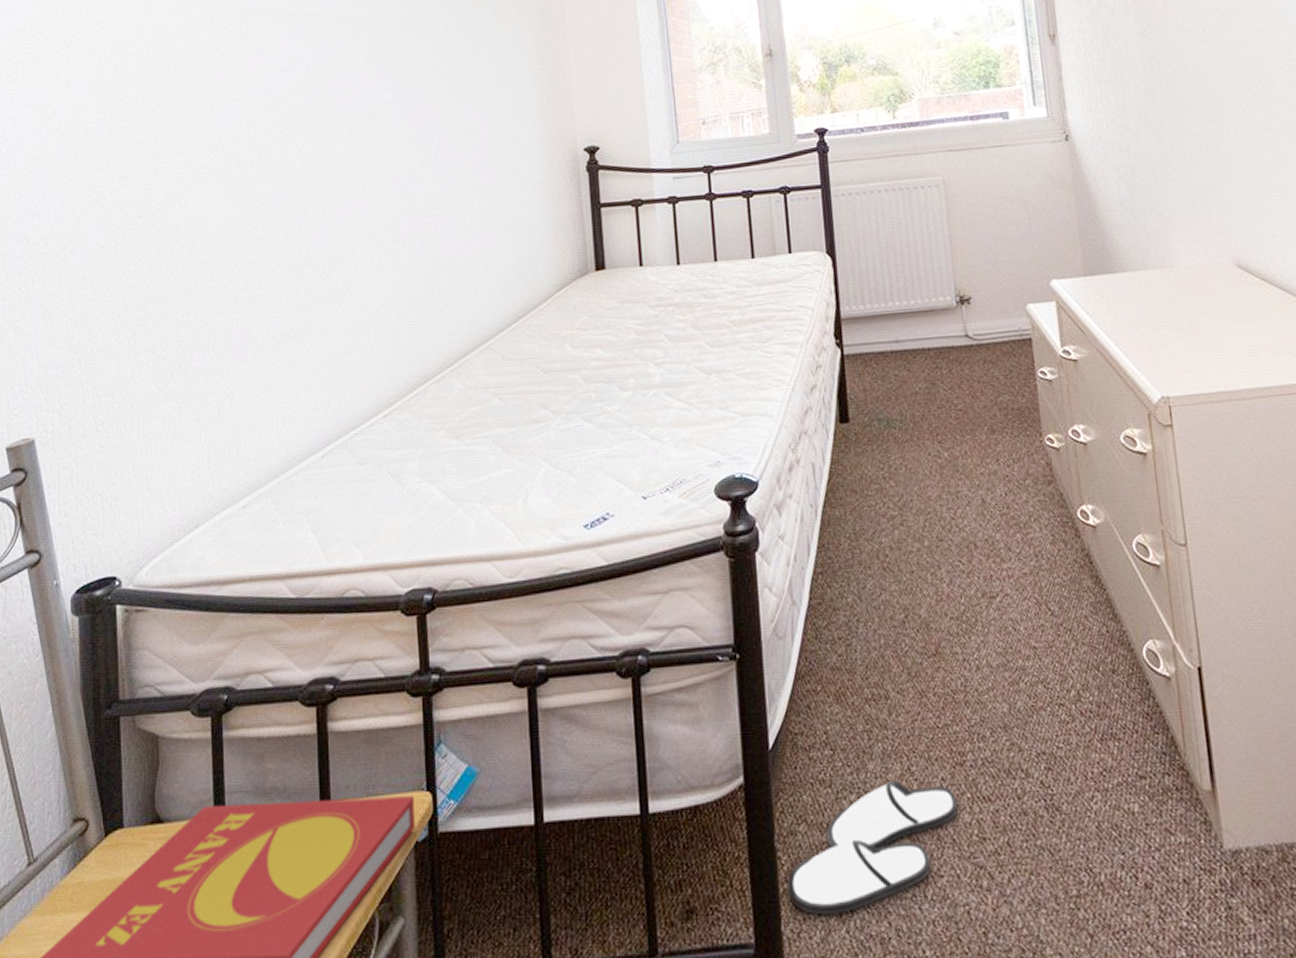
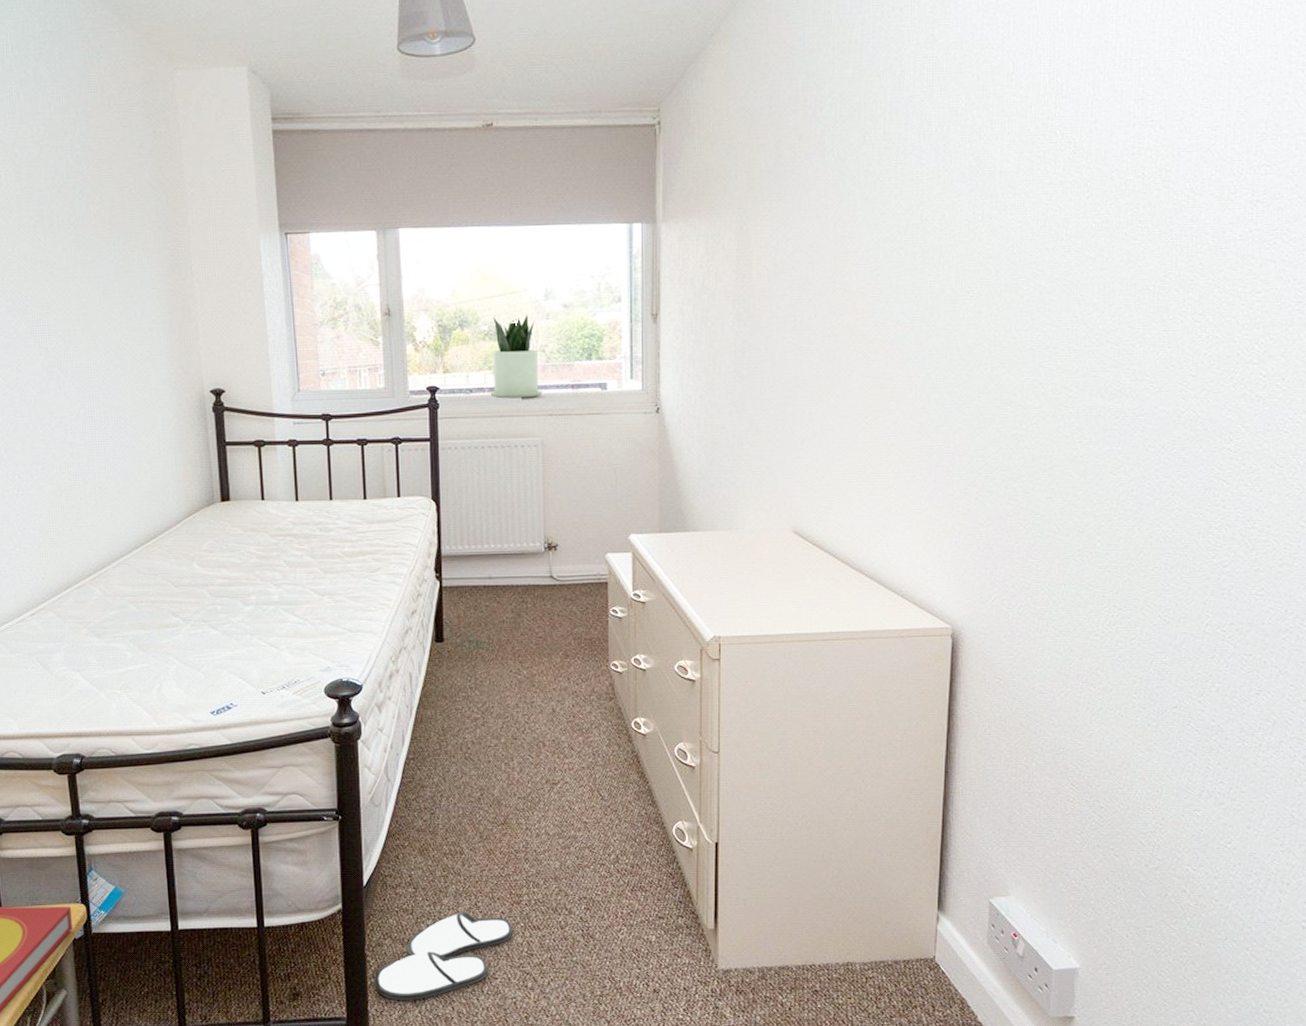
planter: none [880,45,941,137] -> present [490,315,544,399]

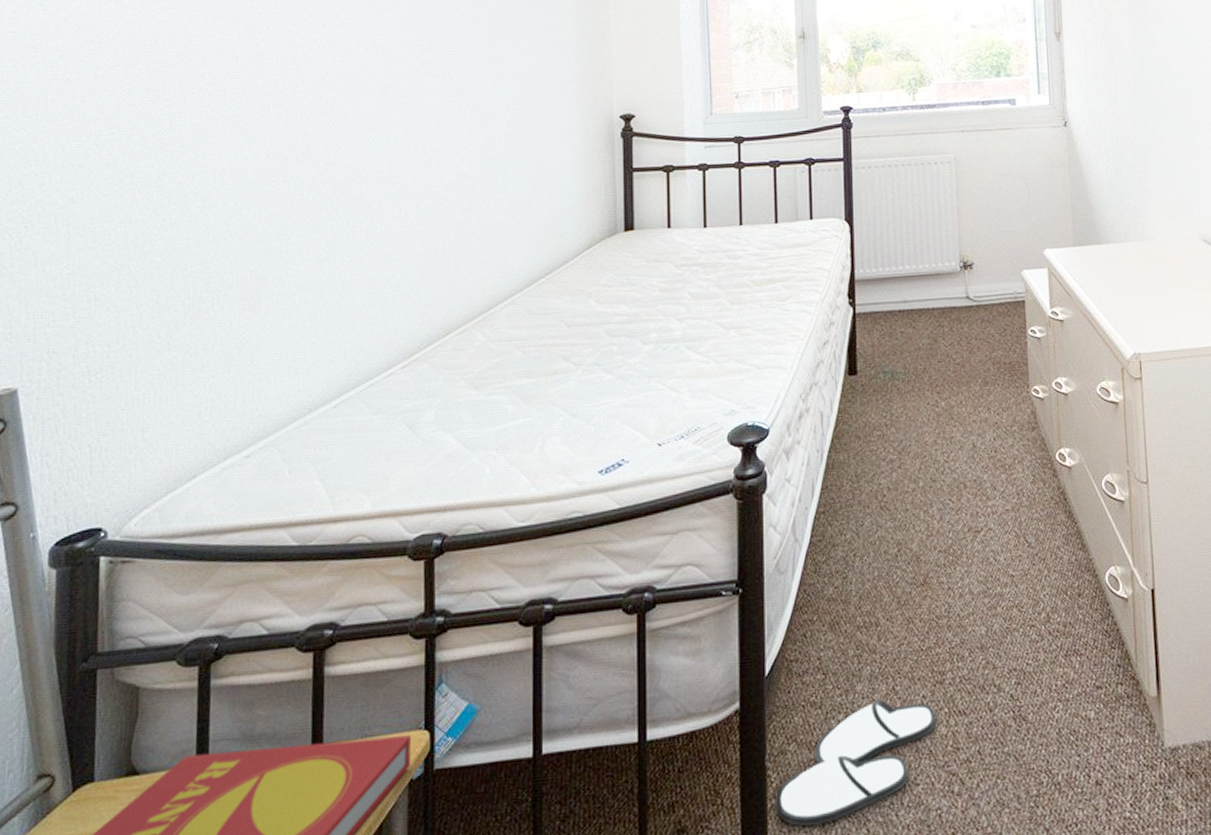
planter: present [490,315,544,399] -> none [903,35,955,117]

